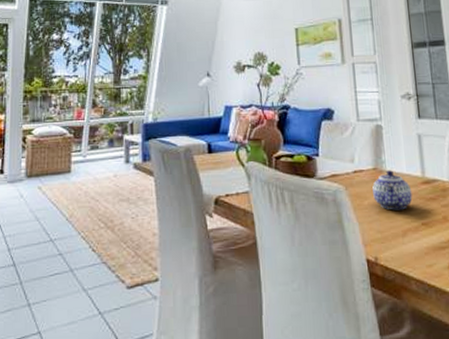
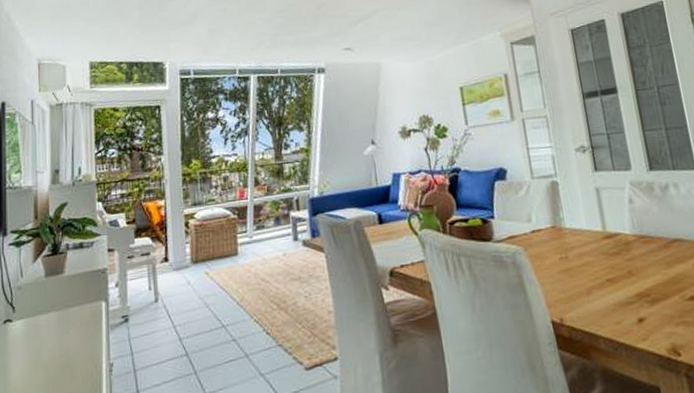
teapot: present [372,170,413,210] -> none [552,227,595,269]

